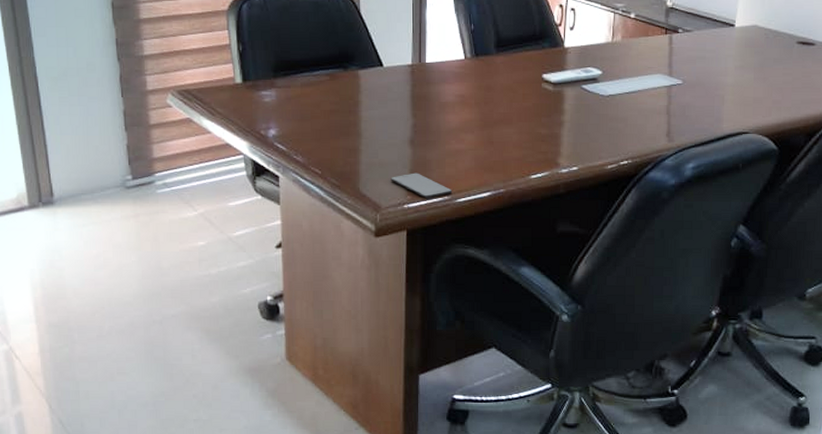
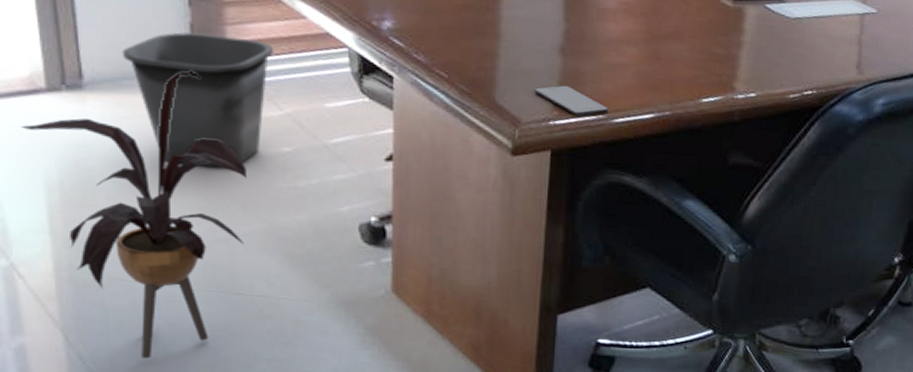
house plant: none [12,184,173,422] -> present [20,71,246,359]
waste bin: none [79,152,189,262] -> present [122,32,274,168]

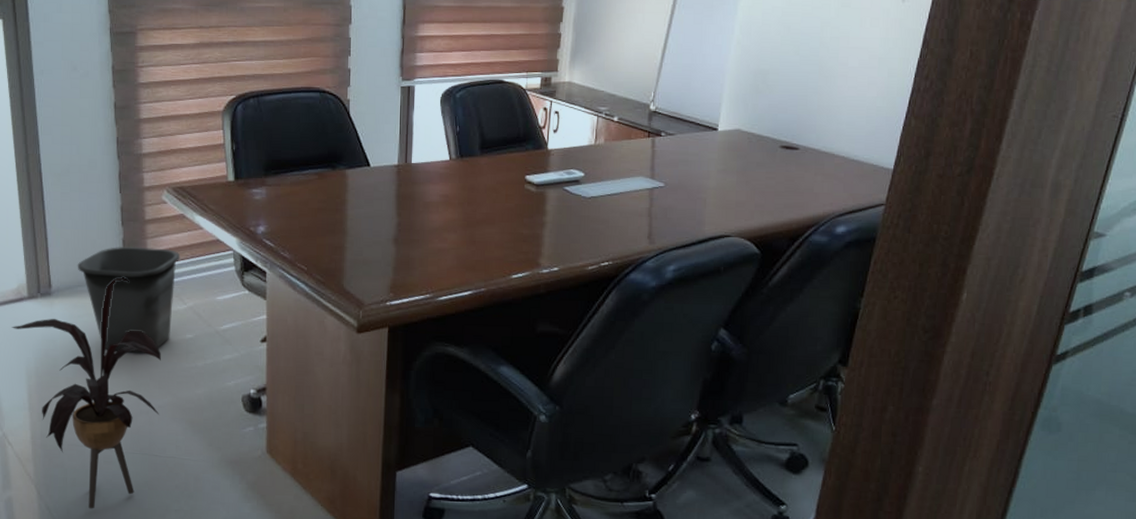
smartphone: present [534,85,609,117] -> none [374,270,435,297]

